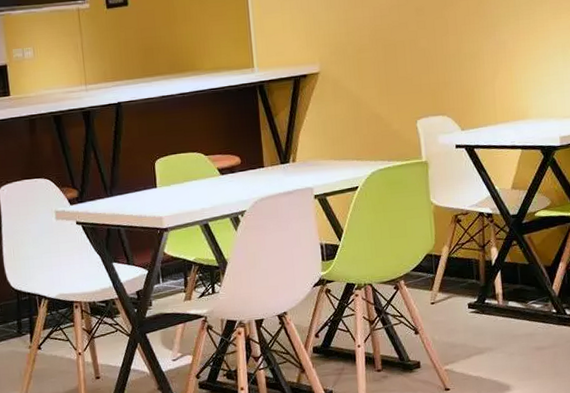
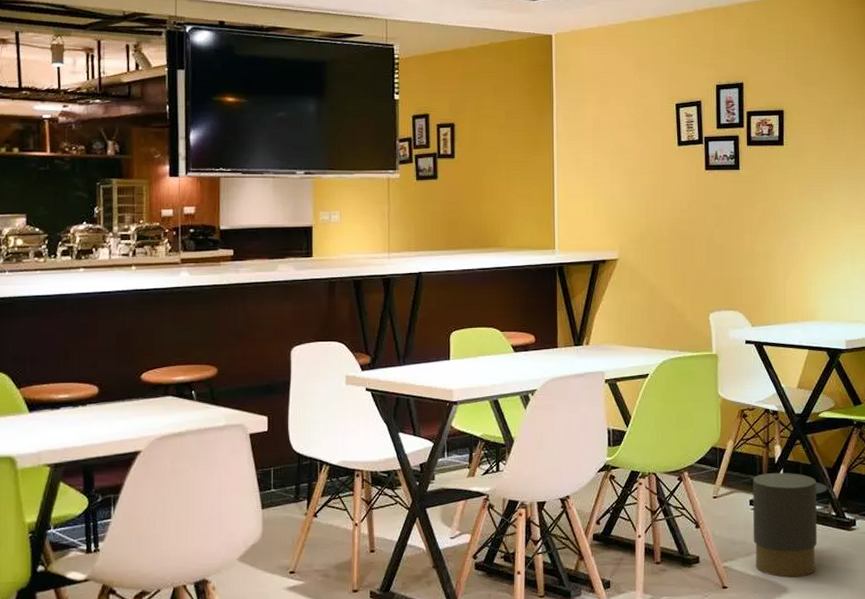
trash can: none [470,274,547,376] -> present [752,472,828,578]

